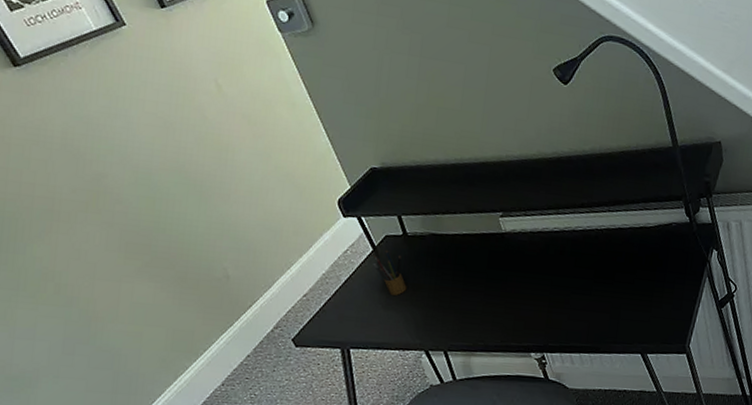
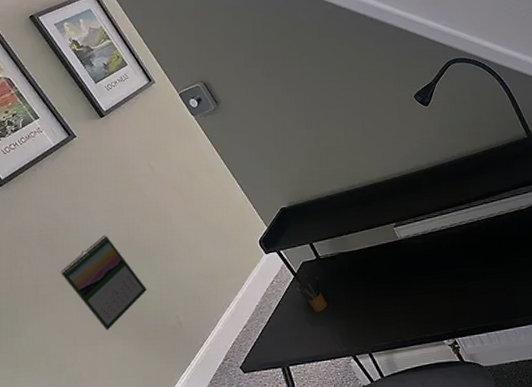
calendar: none [85,154,192,268] -> present [60,234,147,330]

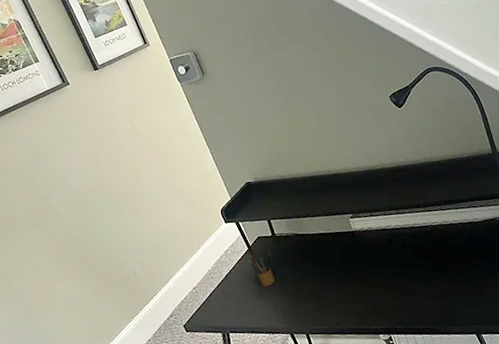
calendar: present [60,234,147,330] -> none [34,179,110,269]

